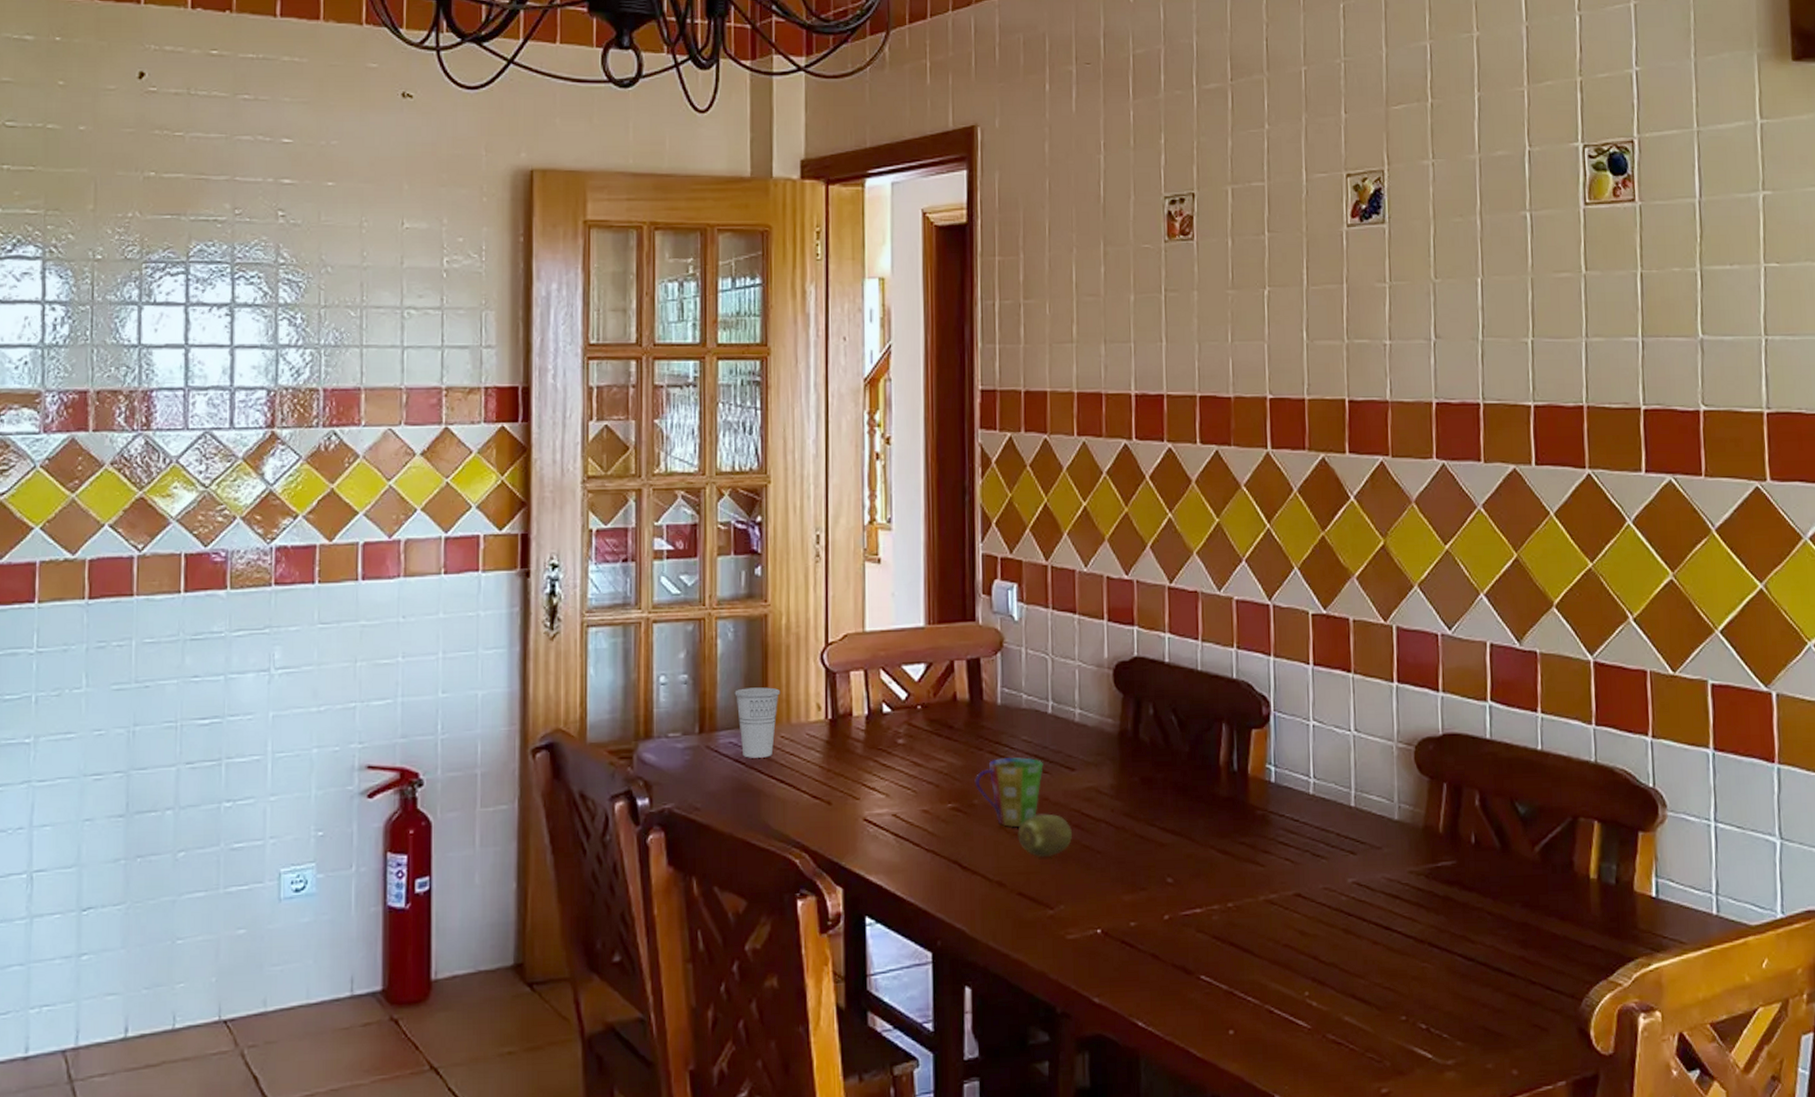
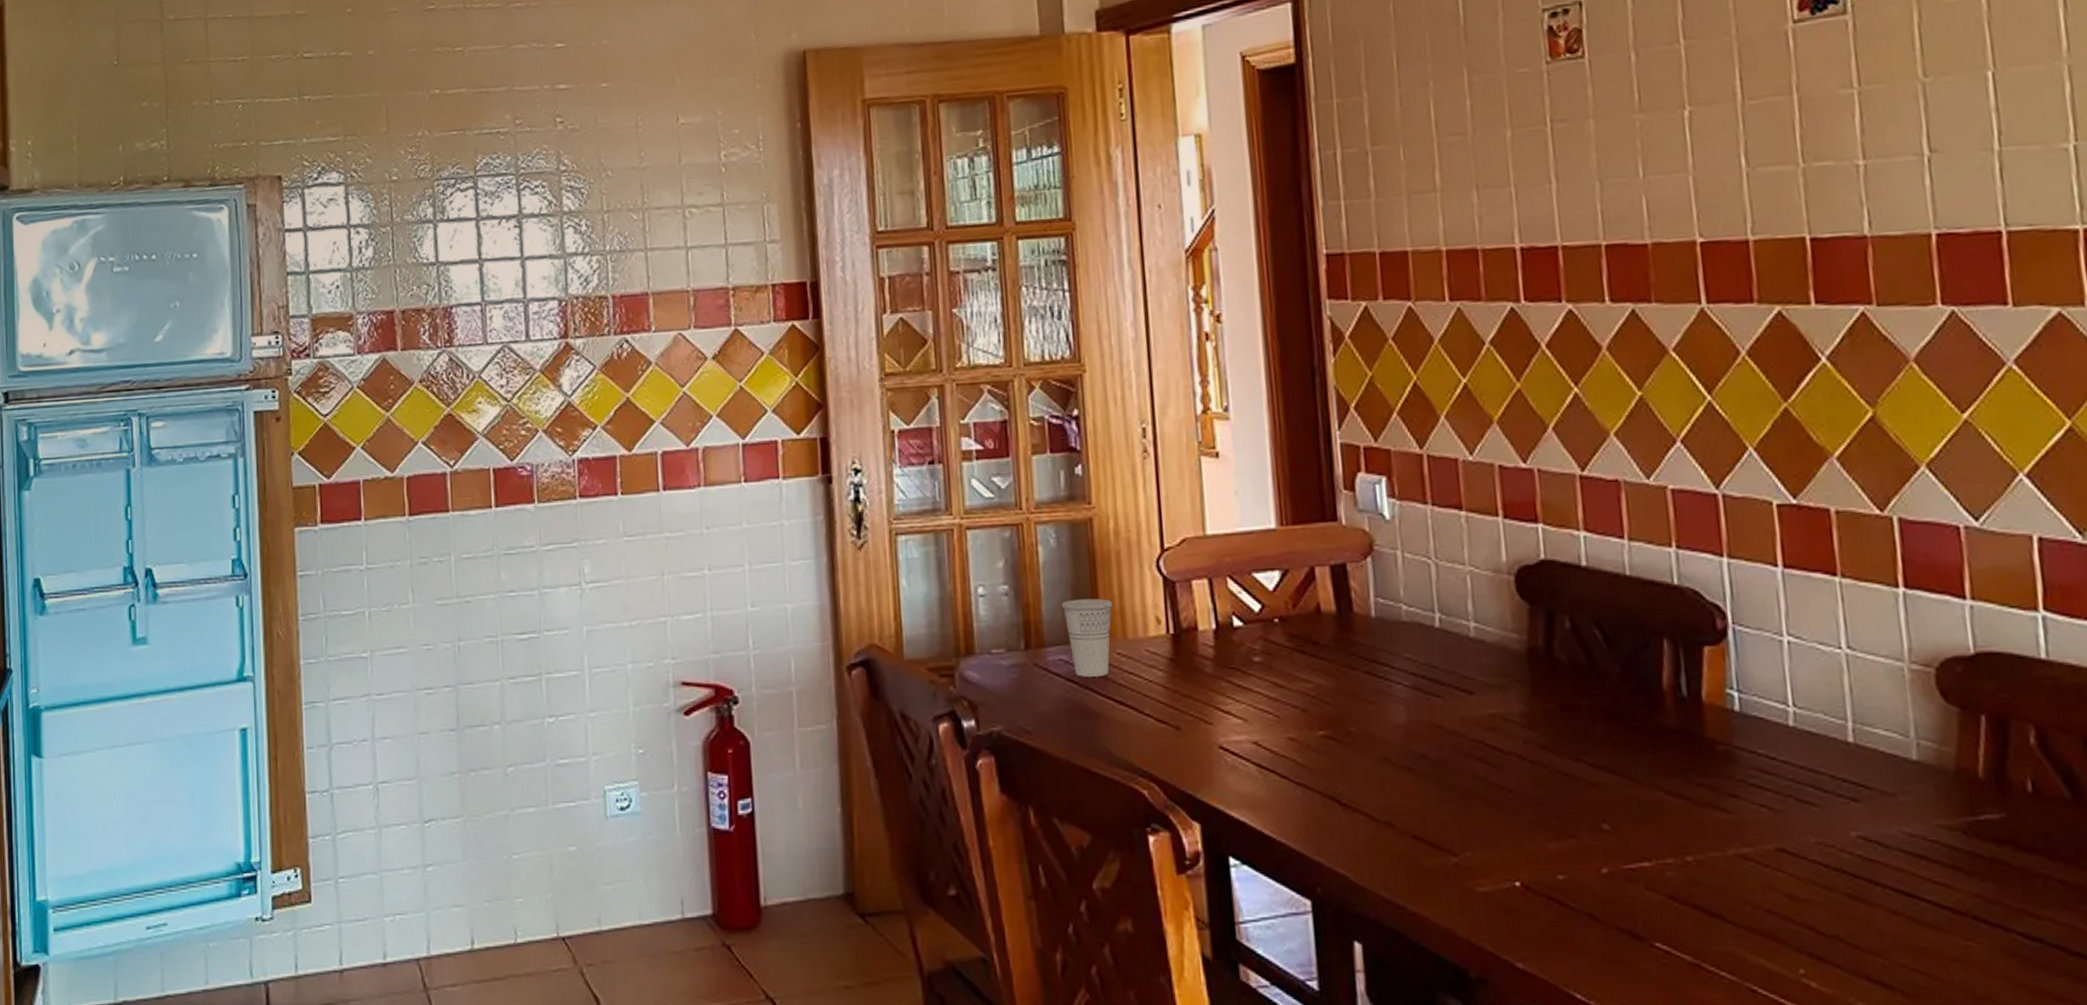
cup: present [974,757,1043,828] -> none [1349,677,1434,760]
fruit: present [1018,814,1072,858] -> none [1406,744,1476,796]

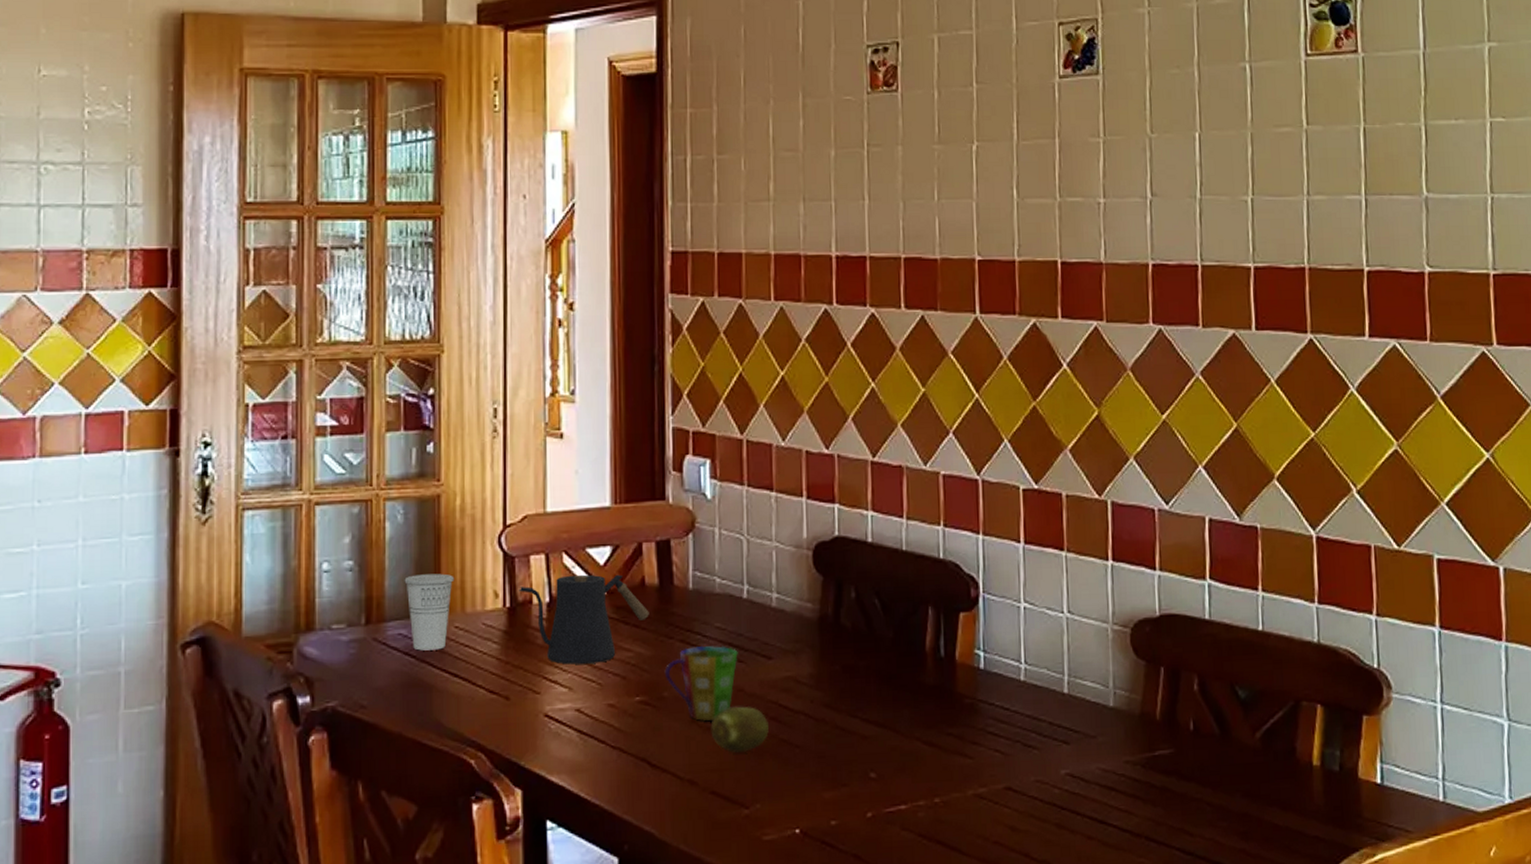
kettle: none [1182,600,1328,695] -> present [519,574,649,665]
cup: none [1349,677,1434,760] -> present [664,645,738,722]
fruit: none [1406,744,1476,796] -> present [710,706,769,754]

